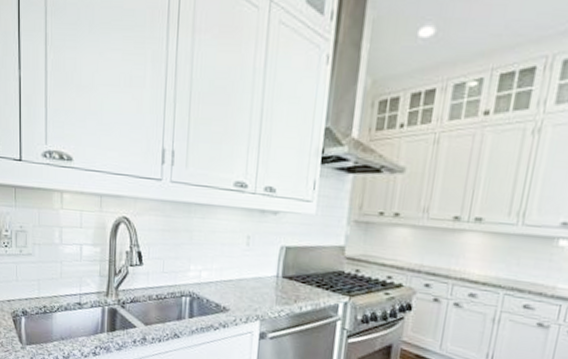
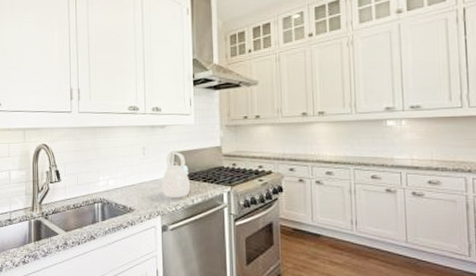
kettle: none [265,246,301,303] -> present [162,152,191,197]

